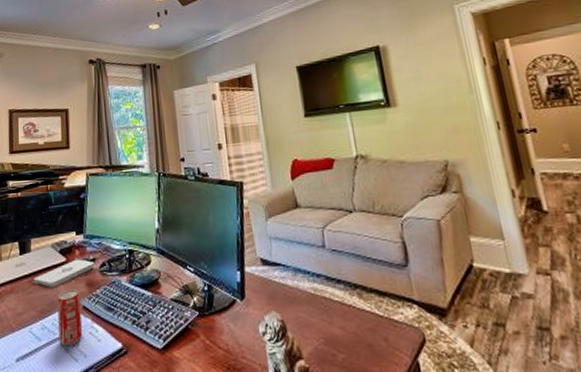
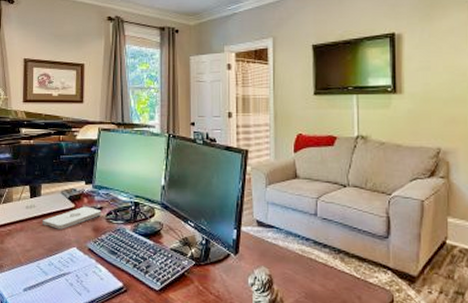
beverage can: present [57,289,83,346] -> none [65,232,87,282]

